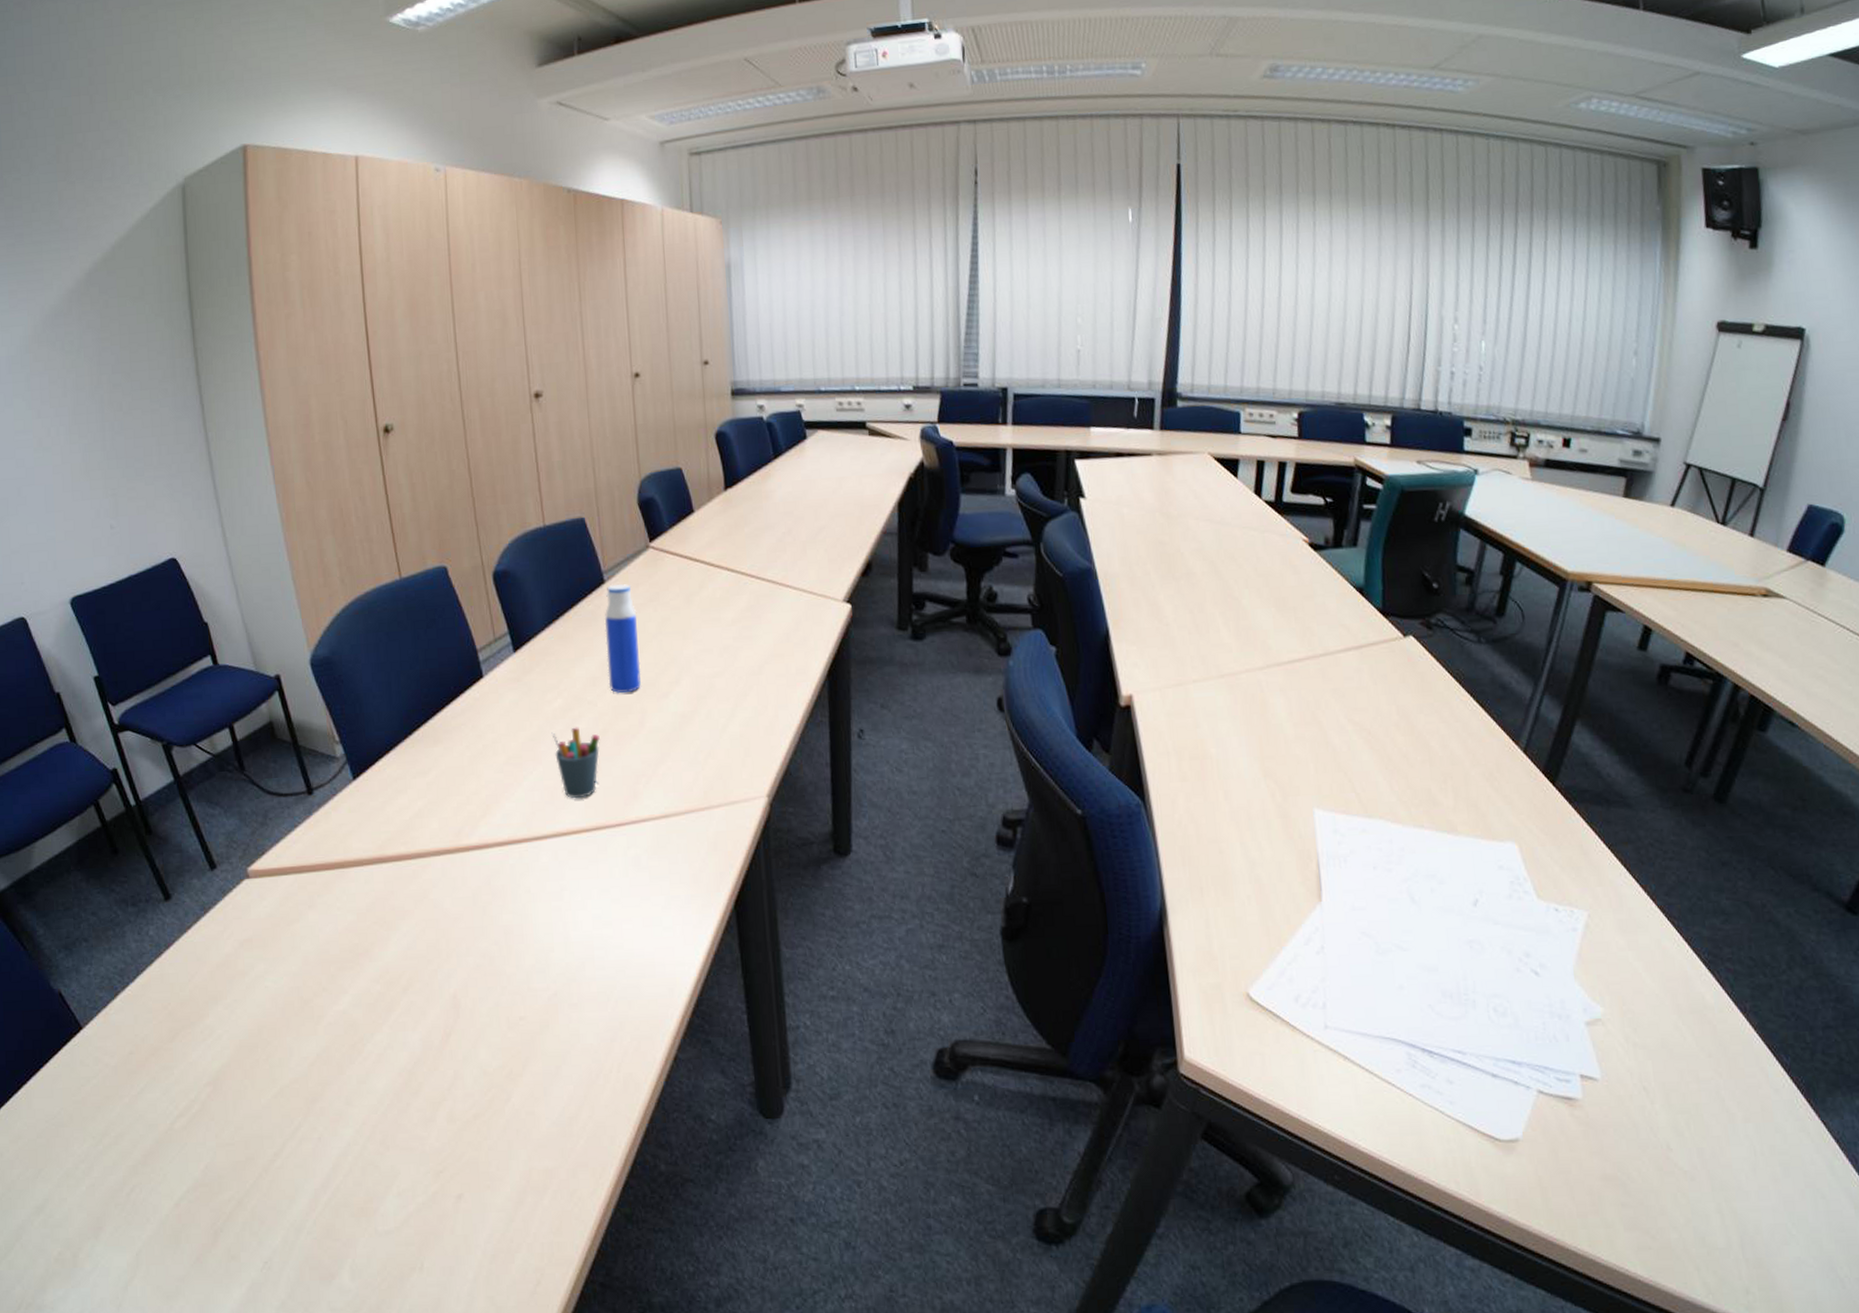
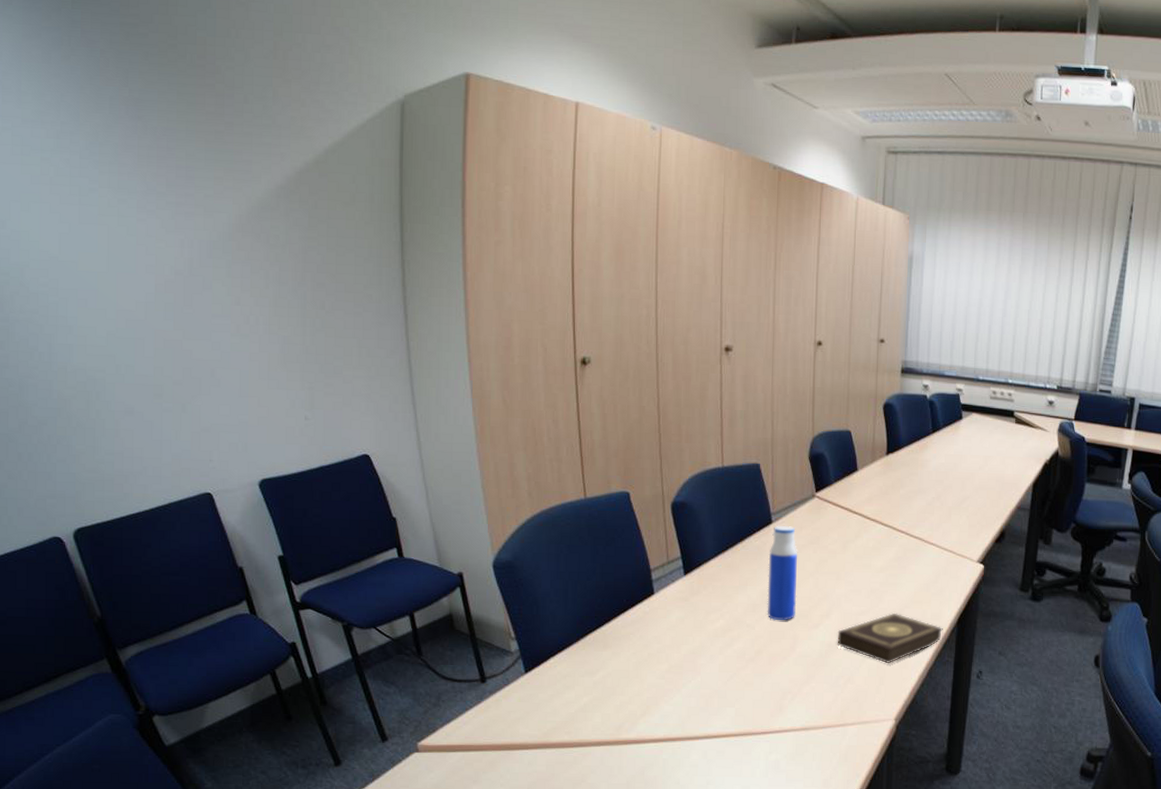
pen holder: present [551,727,600,798] -> none [711,646,754,707]
book: none [690,670,812,731] -> present [837,612,943,663]

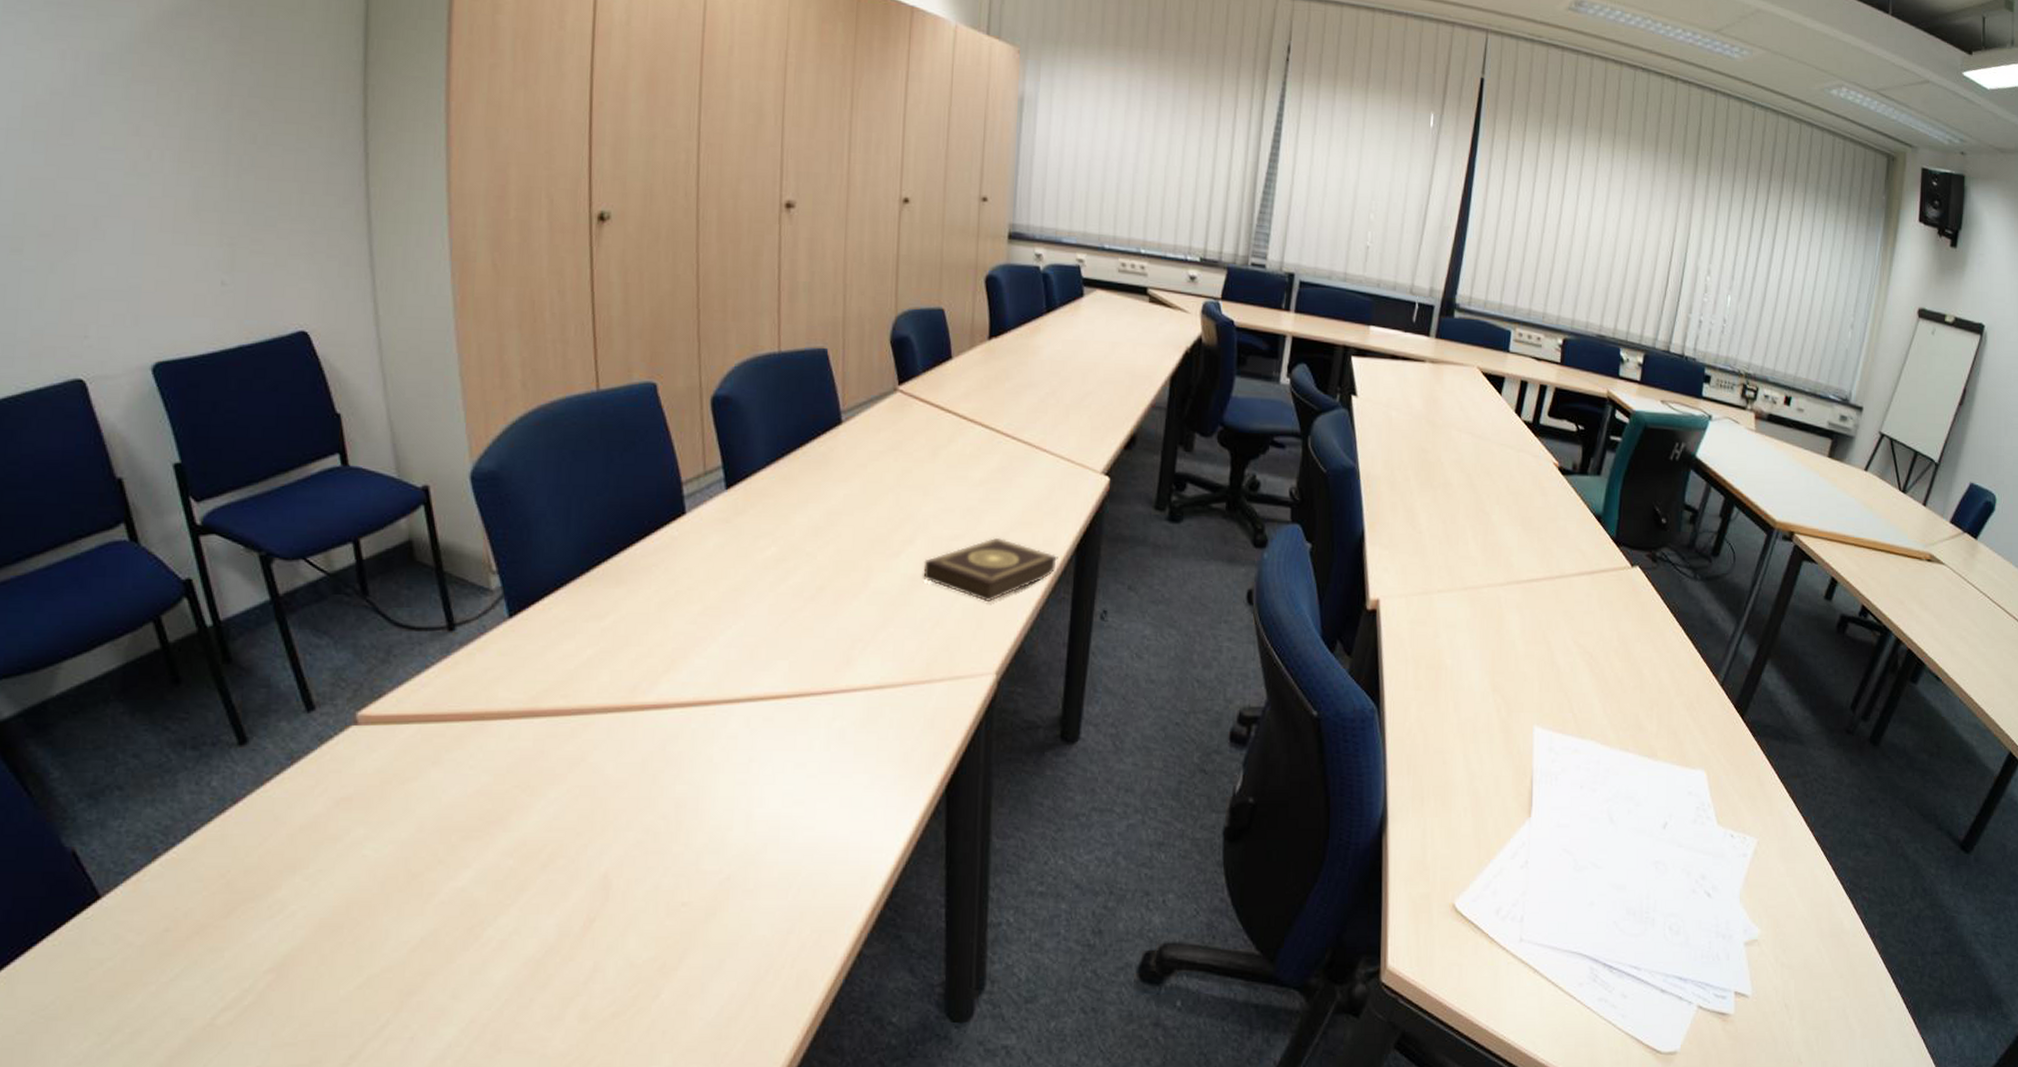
water bottle: present [767,525,798,621] -> none [833,426,875,548]

